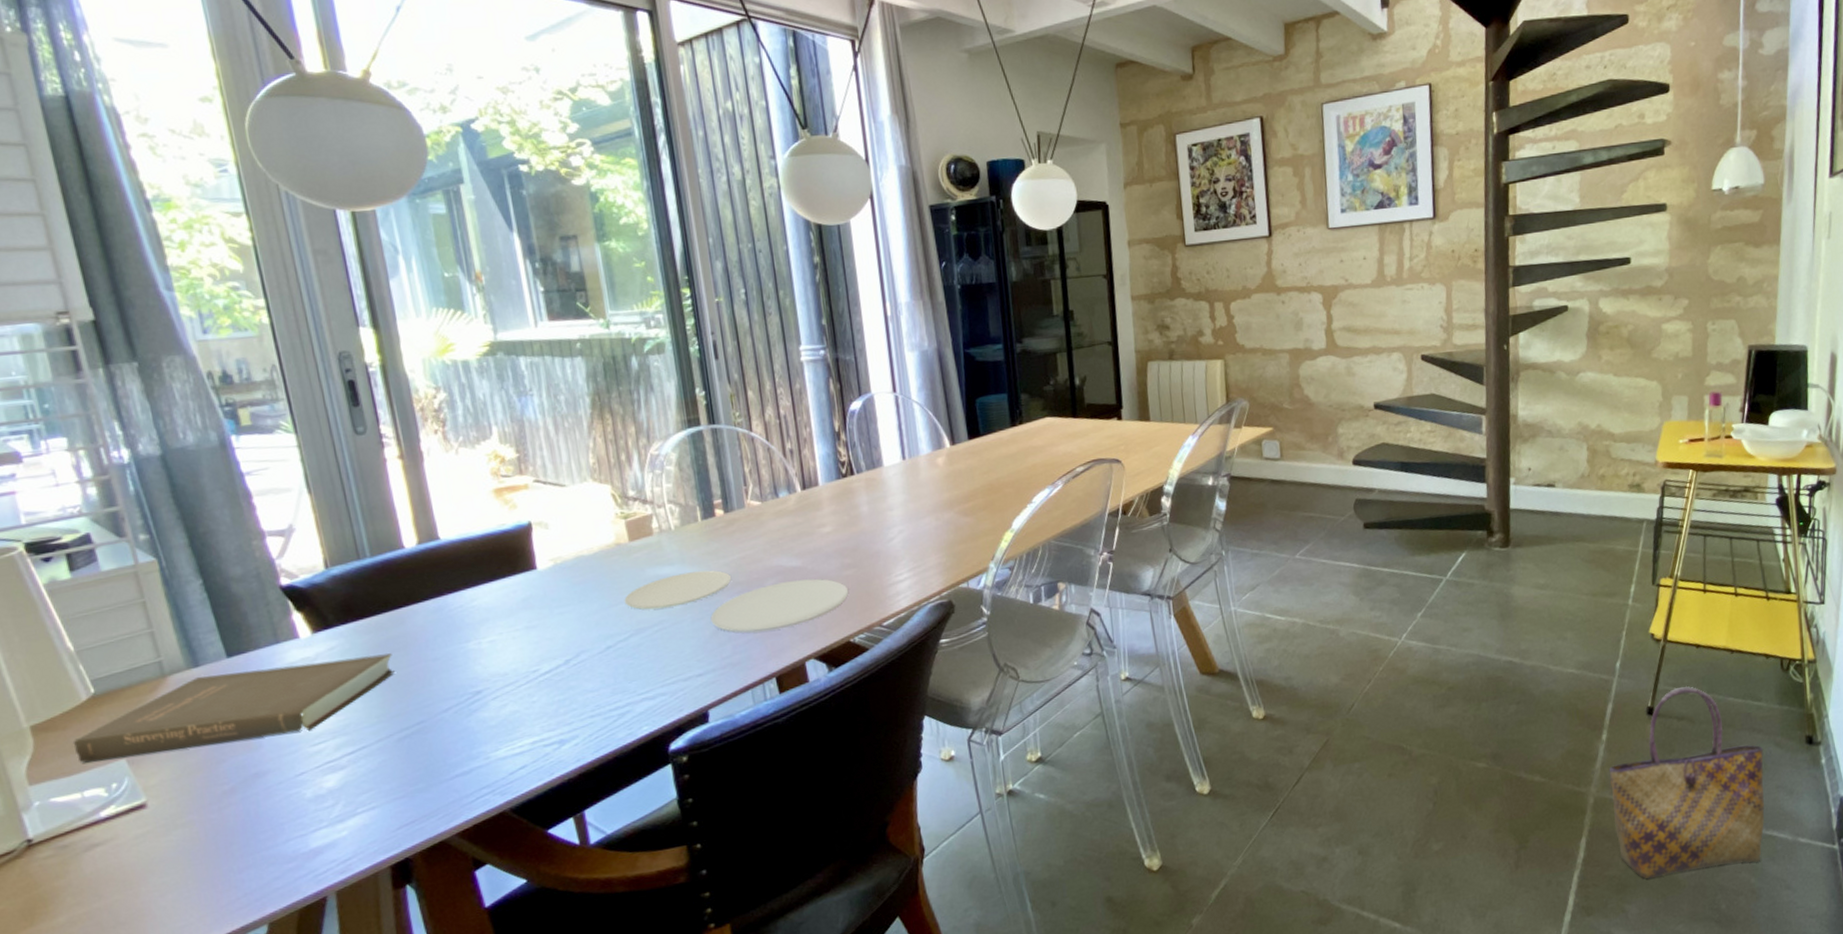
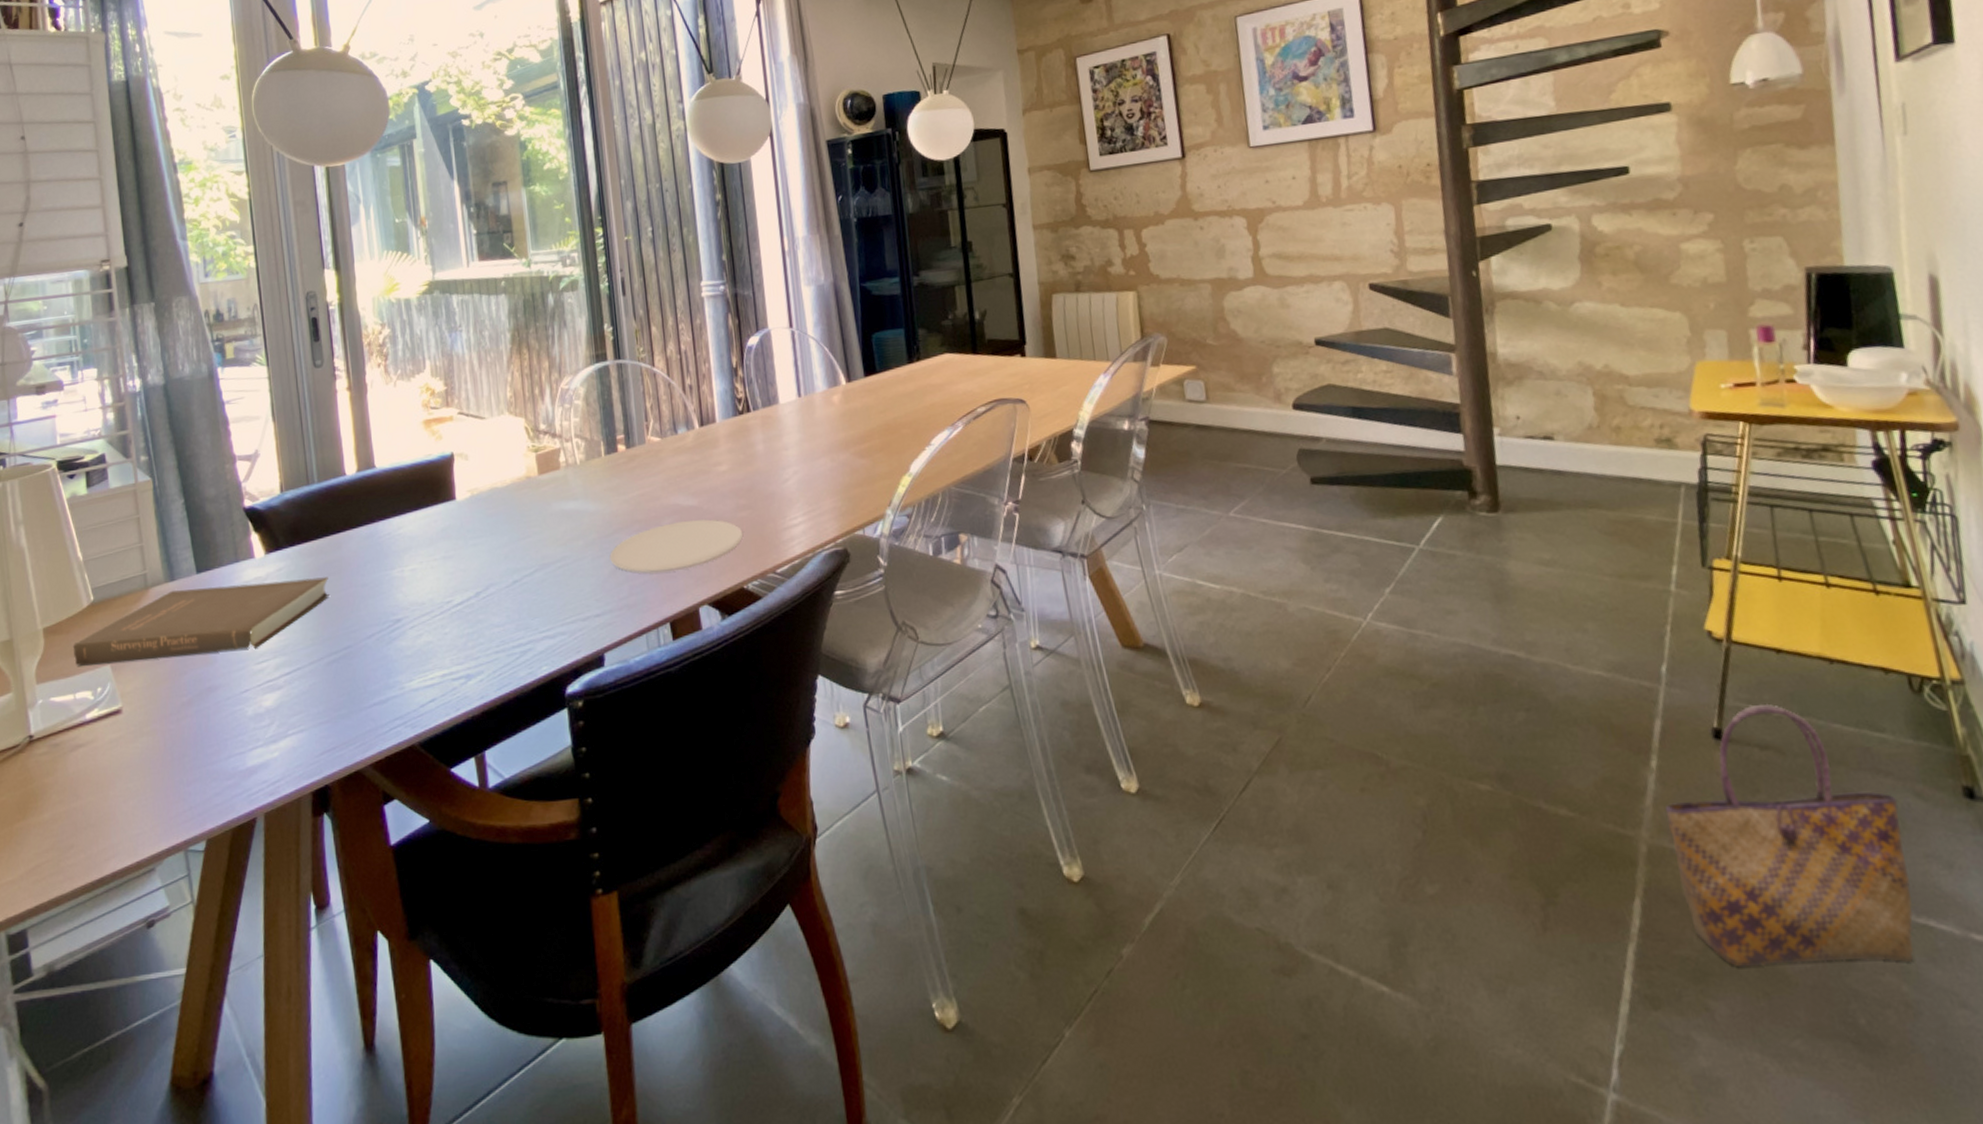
plate: present [624,570,732,610] -> none [531,506,631,545]

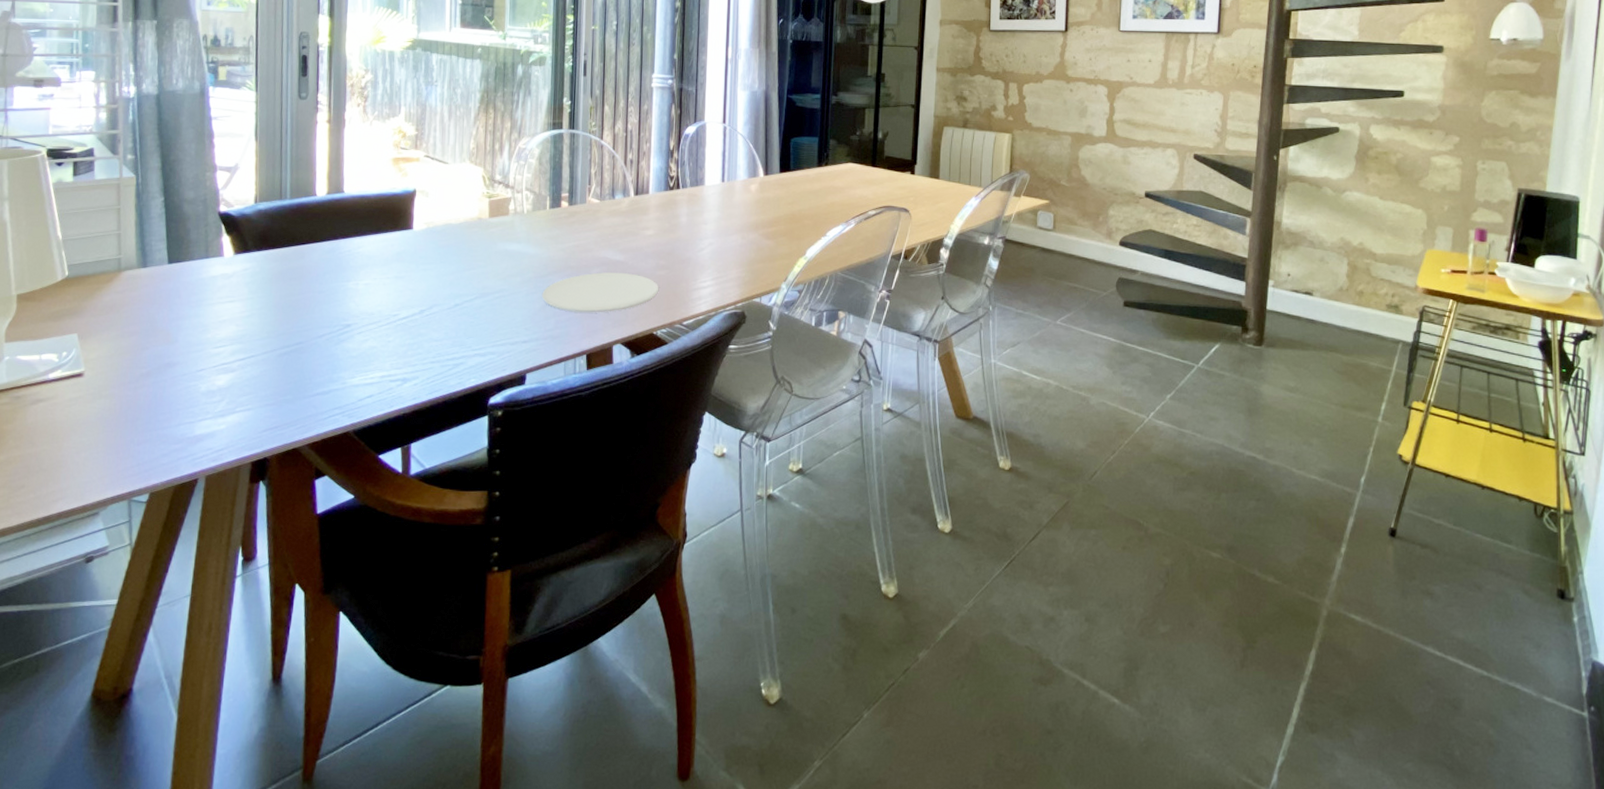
book: present [72,577,329,666] -> none [43,275,289,334]
tote bag: present [1664,703,1914,968] -> none [1345,513,1510,714]

